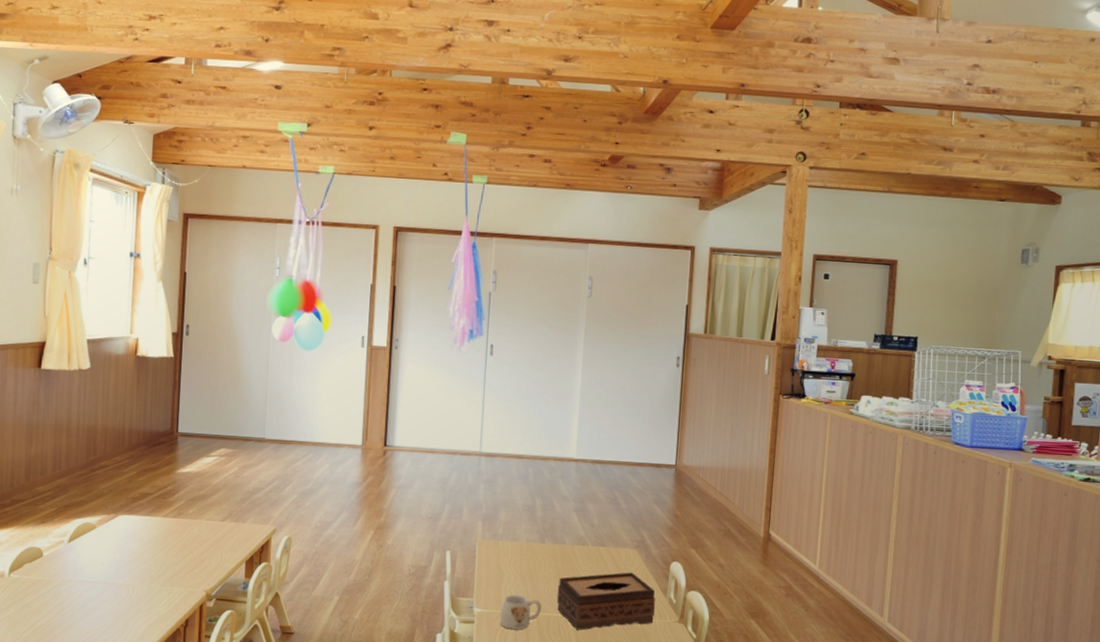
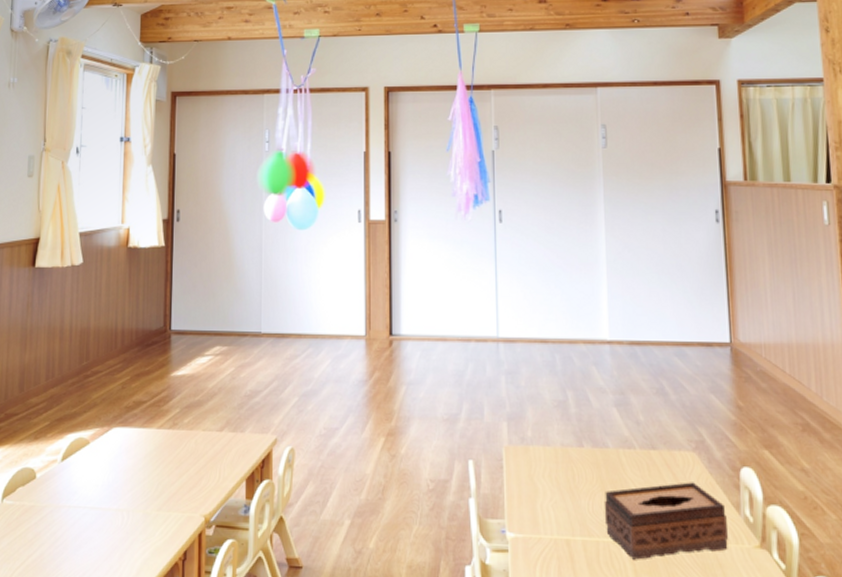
mug: present [499,594,542,630] -> none [537,514,587,561]

